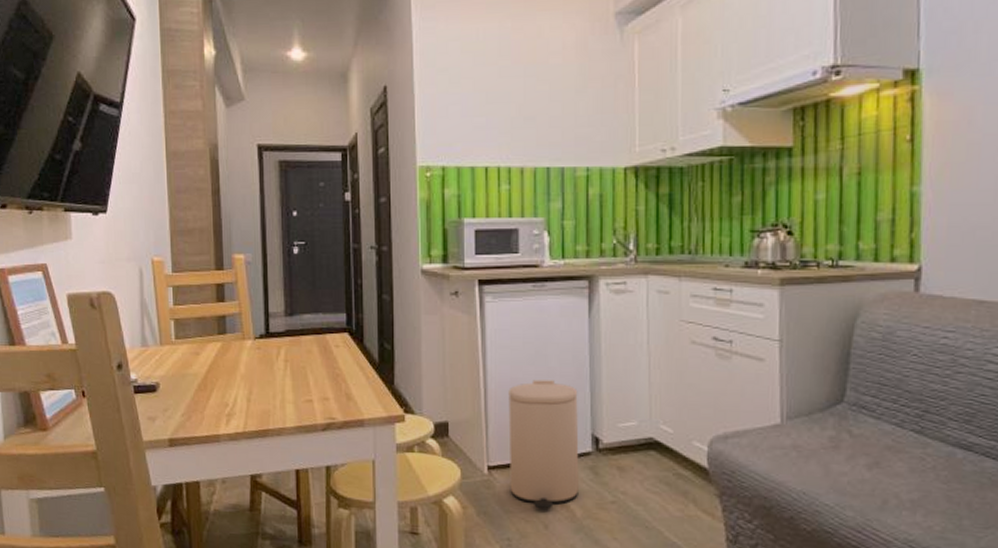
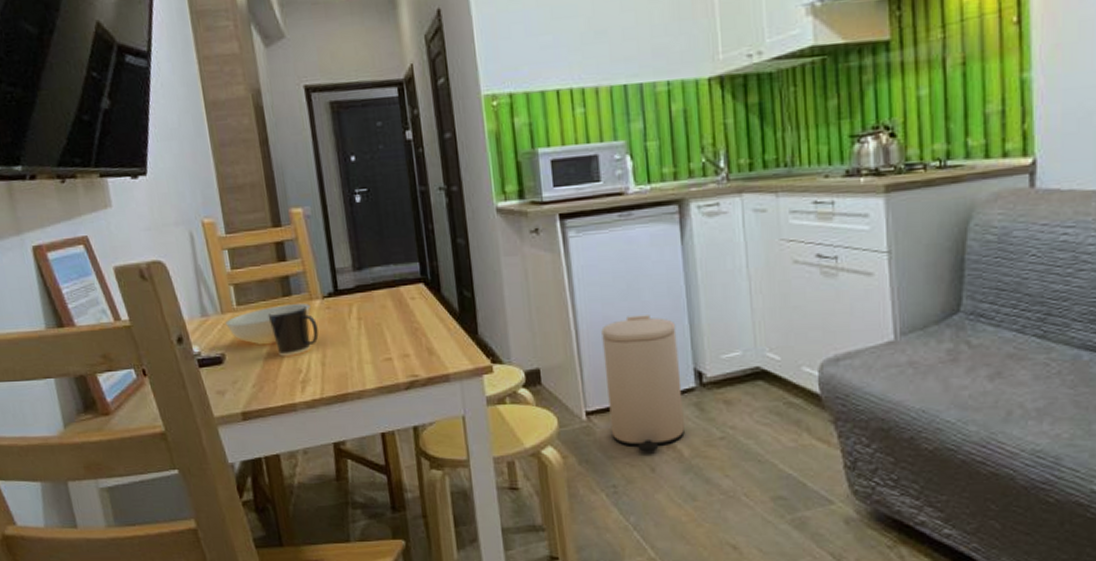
bowl: none [163,342,242,378] -> present [225,303,311,346]
mug: none [202,344,247,390] -> present [267,305,319,356]

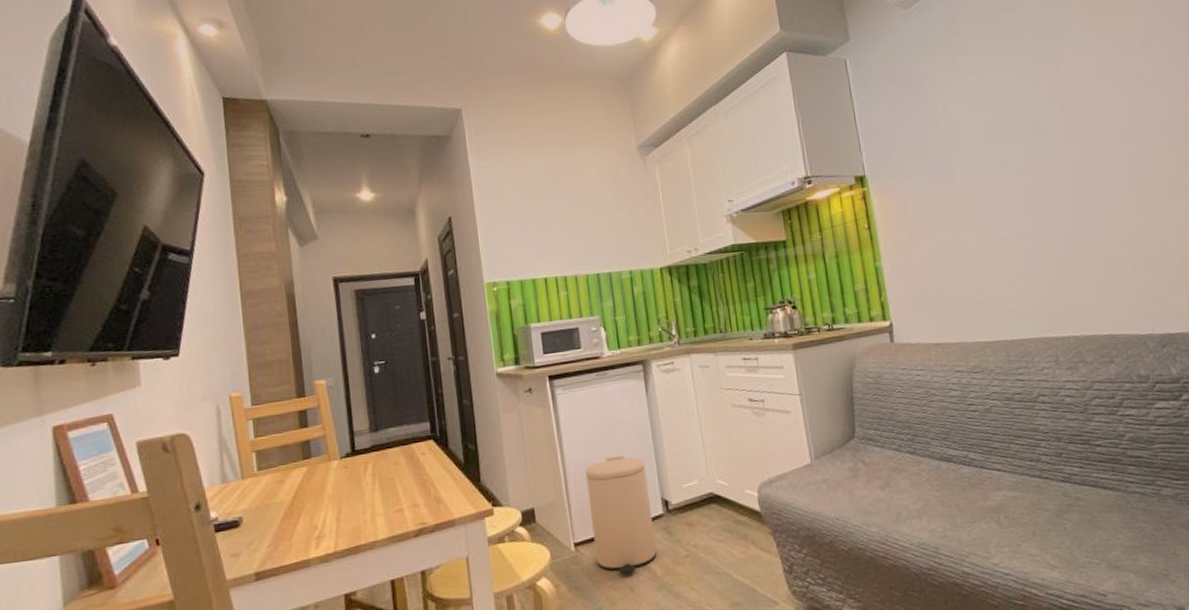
bowl: present [225,303,311,346] -> none [245,464,329,507]
mug: present [267,305,319,356] -> none [287,466,335,516]

